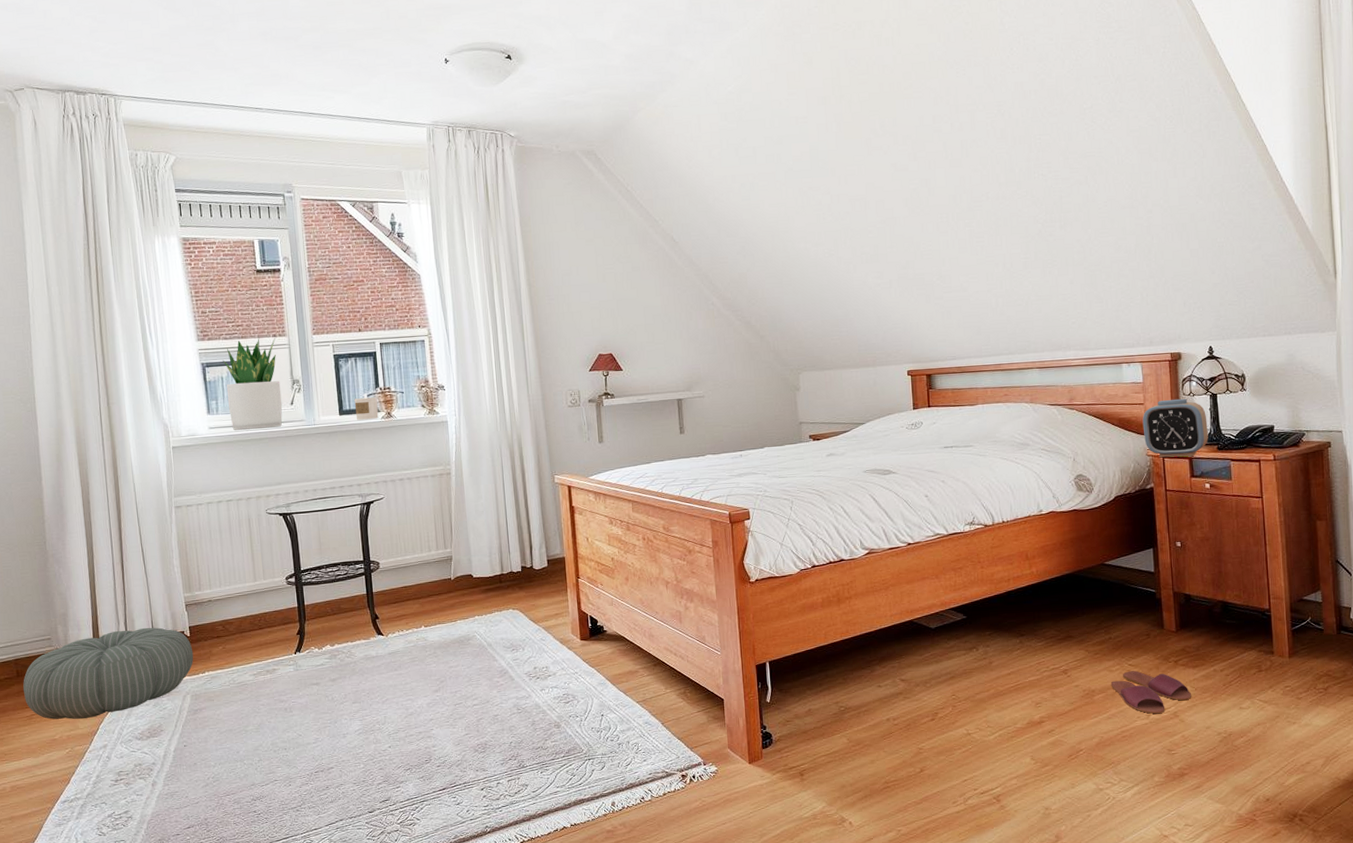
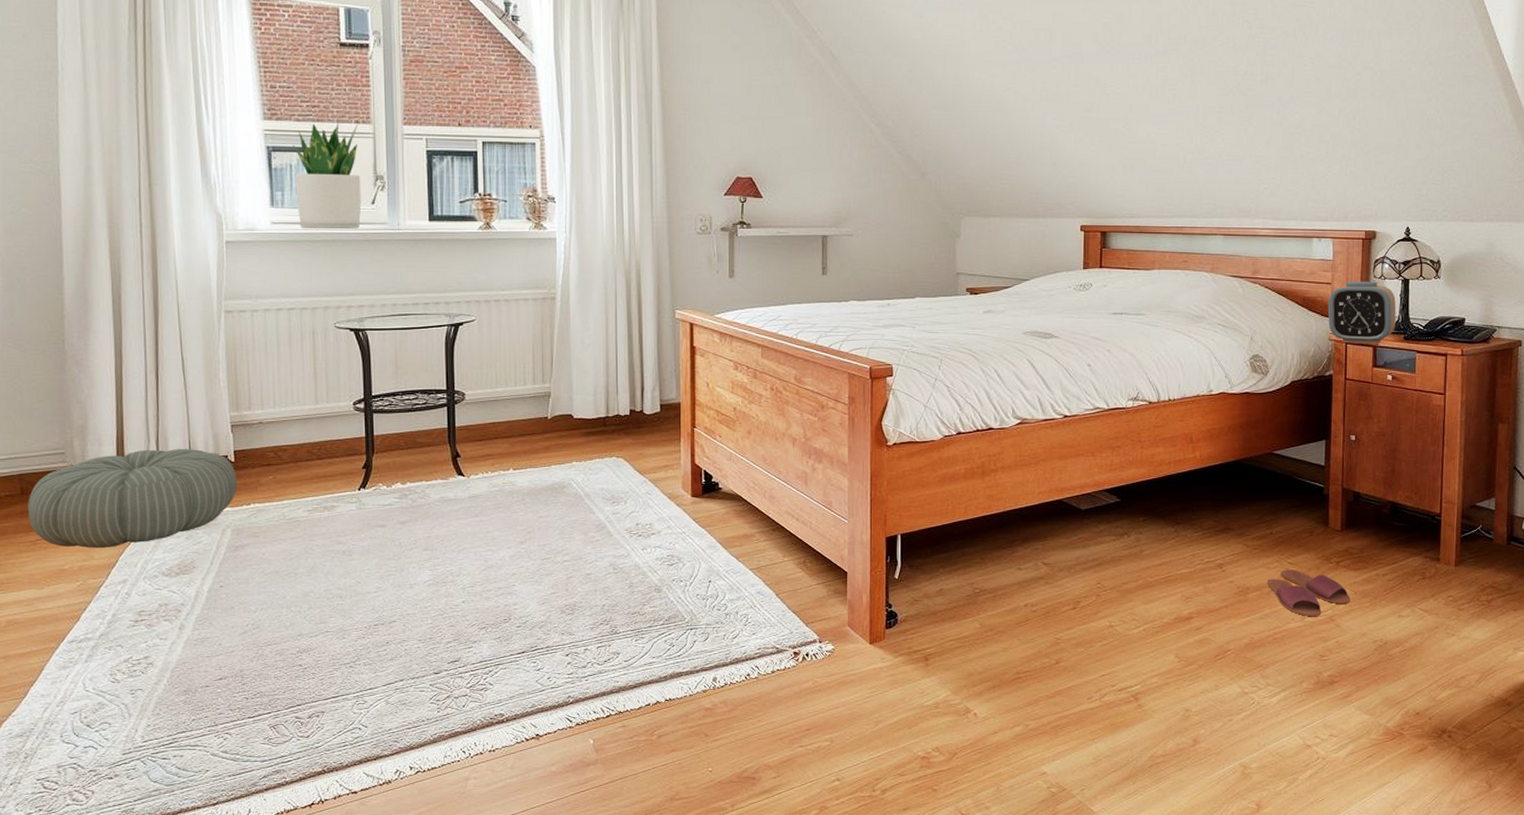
candle: present [354,393,379,420] -> none [448,198,475,229]

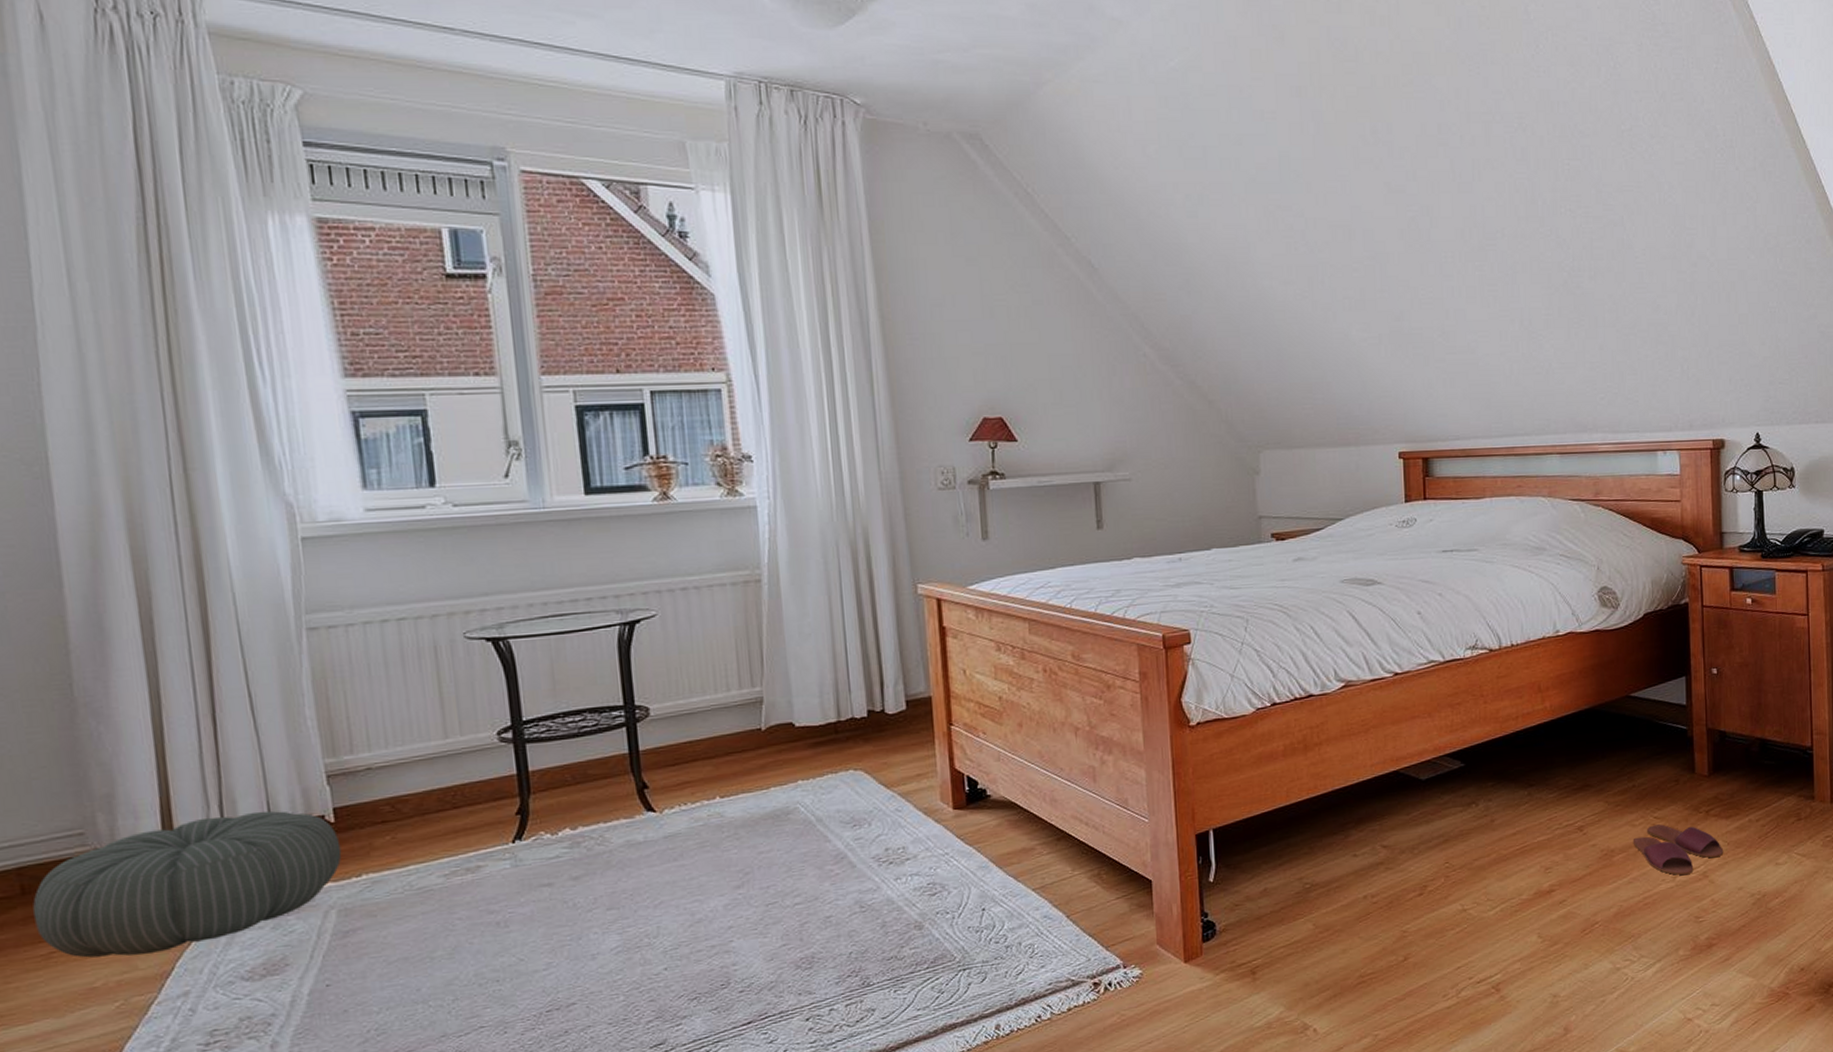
planter: present [293,122,362,230] -> none [388,374,491,515]
alarm clock: present [1328,281,1396,344] -> none [1678,495,1752,567]

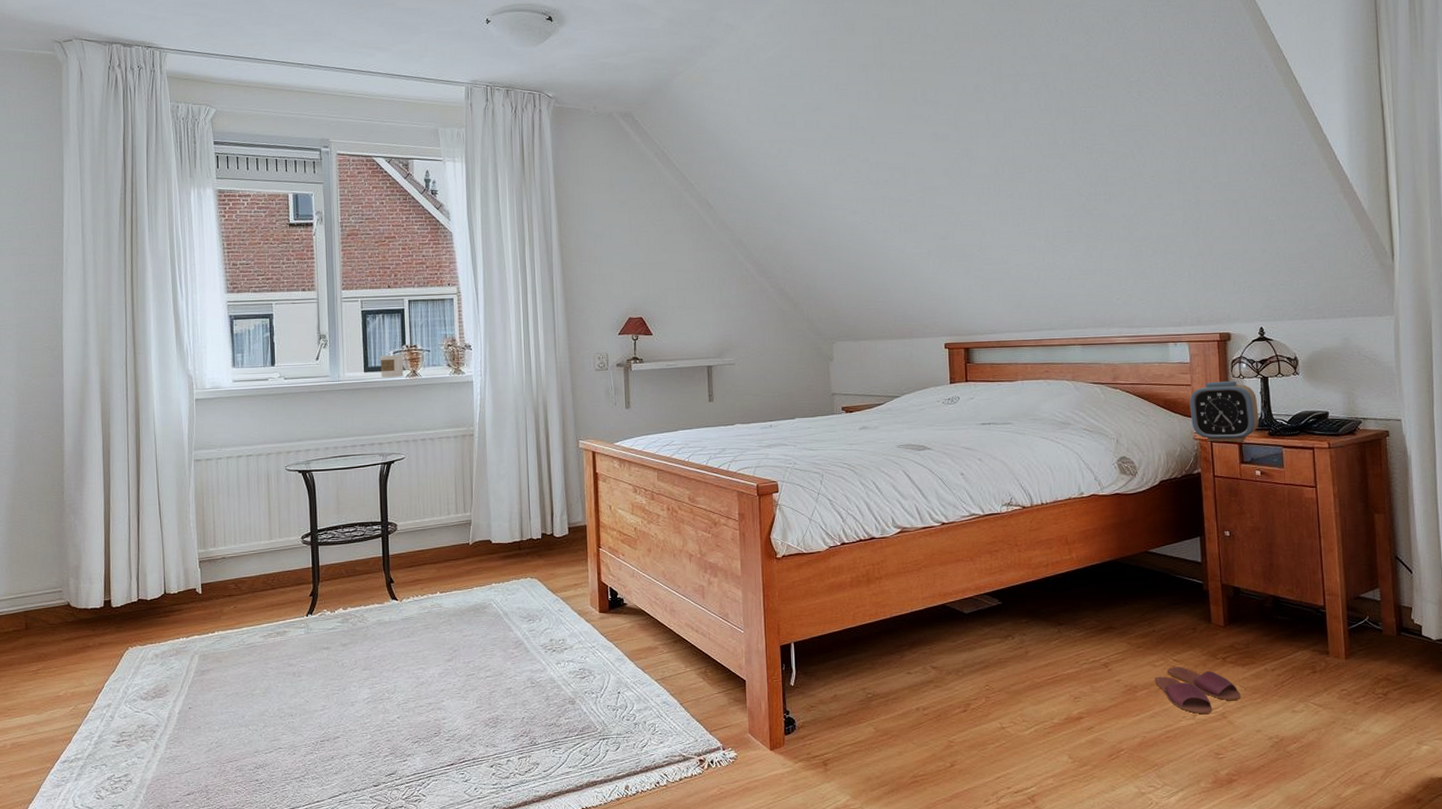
pouf: present [32,811,342,958] -> none [30,583,204,676]
candle: none [609,464,648,503] -> present [380,351,404,378]
alarm clock: none [1678,495,1752,567] -> present [1189,380,1259,442]

